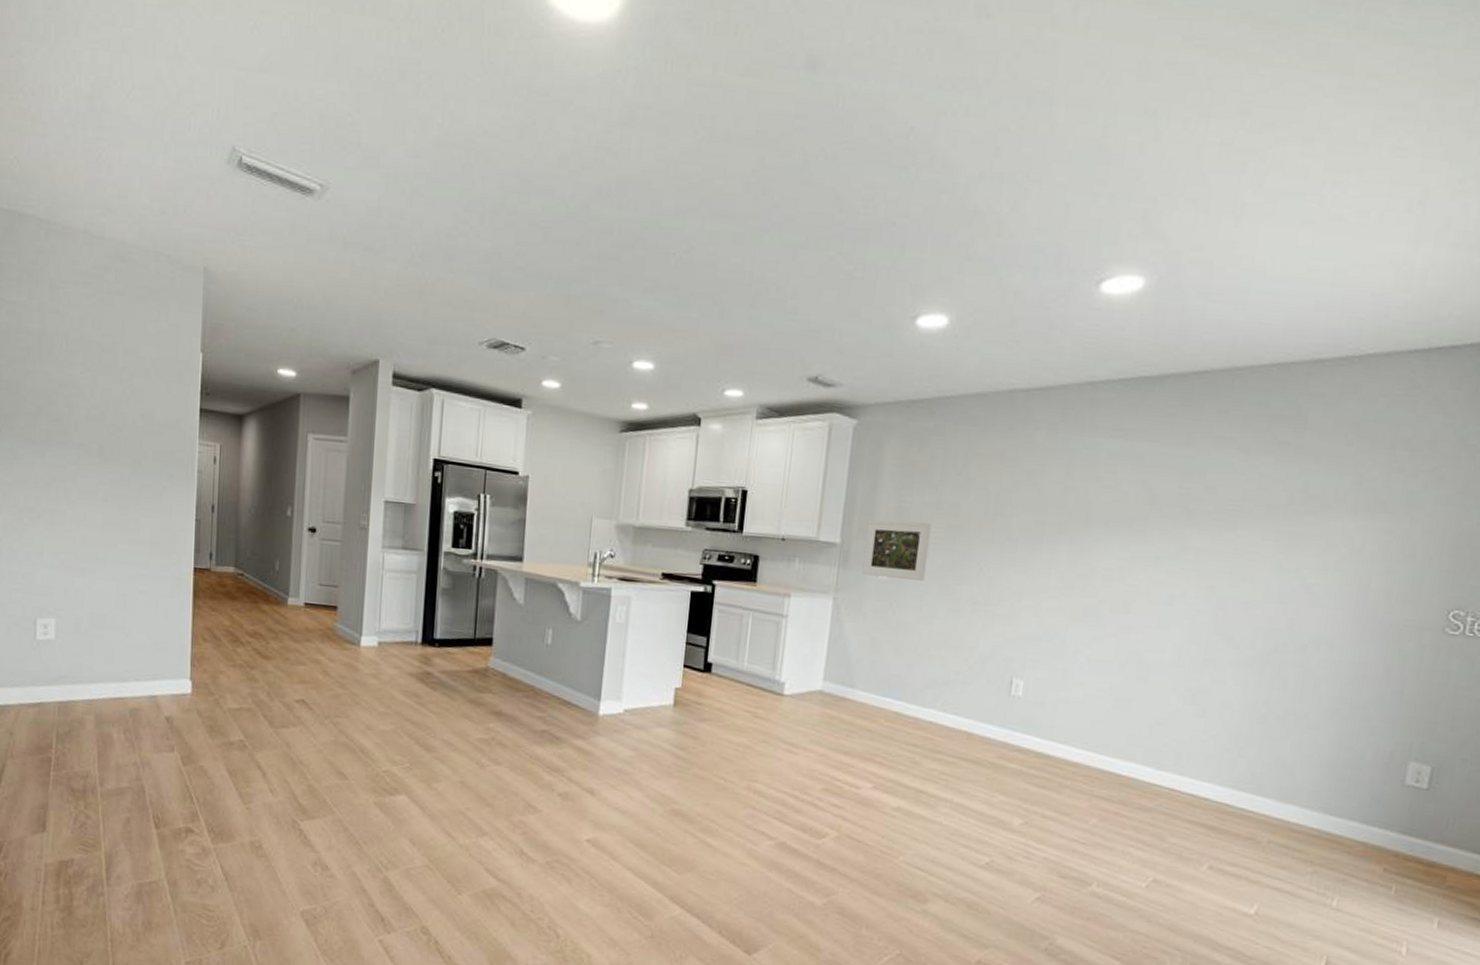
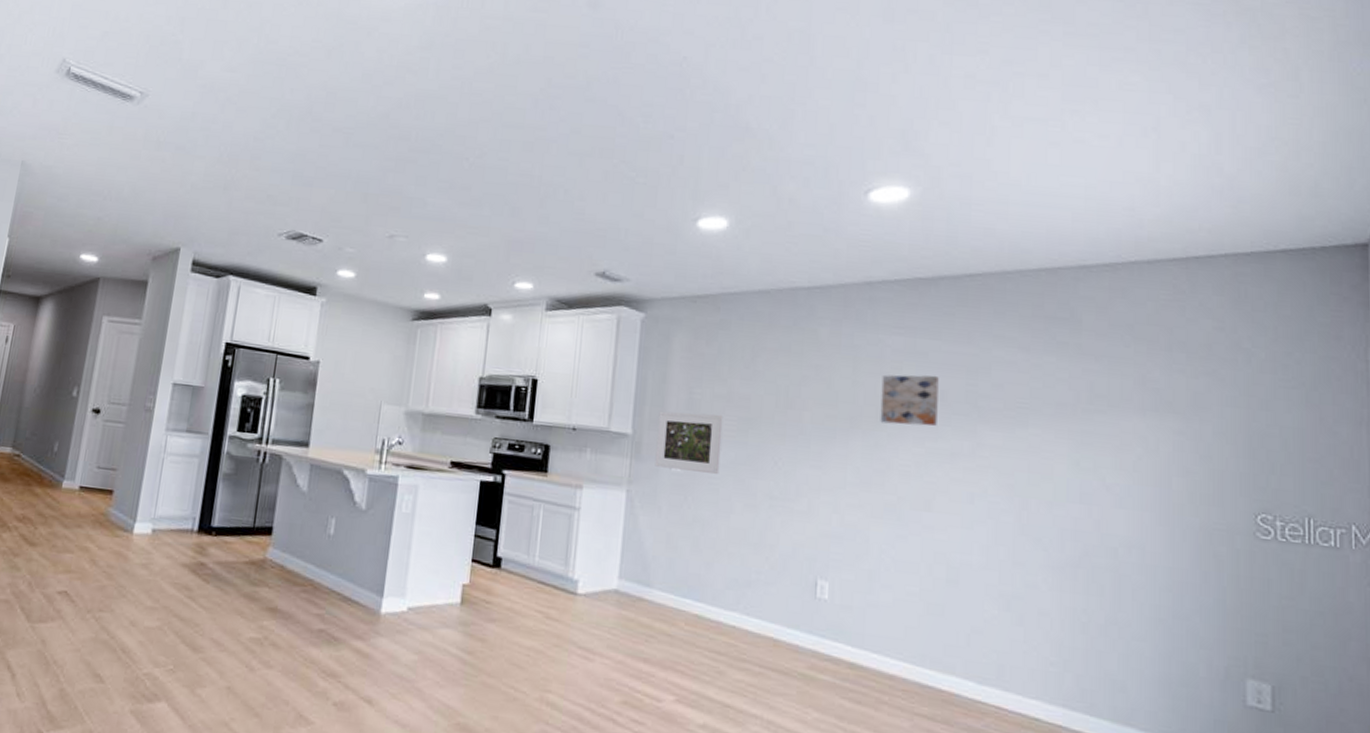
wall art: none [1088,478,1152,530] -> present [880,374,939,426]

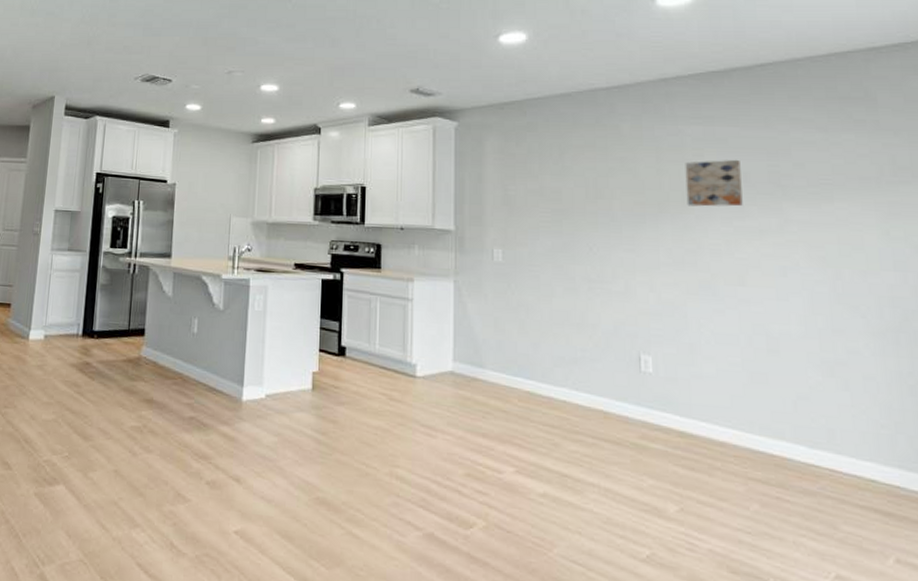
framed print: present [655,411,723,475] -> none [478,207,538,263]

